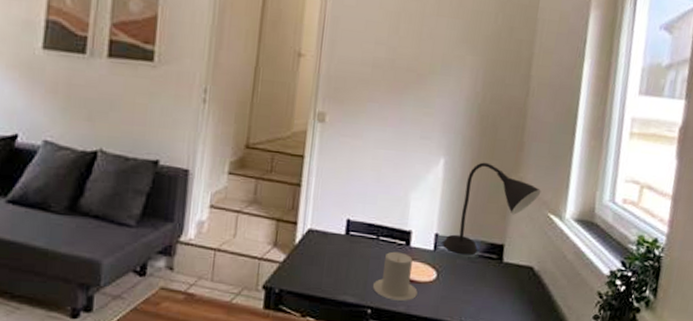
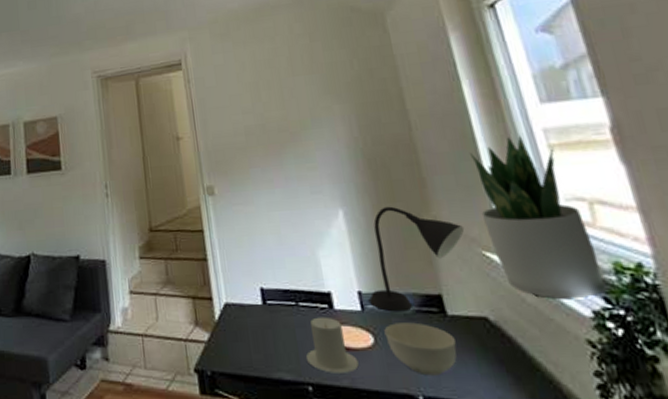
bowl: none [447,264,502,309] -> present [384,322,457,376]
planter: none [557,119,634,261] -> present [469,136,605,300]

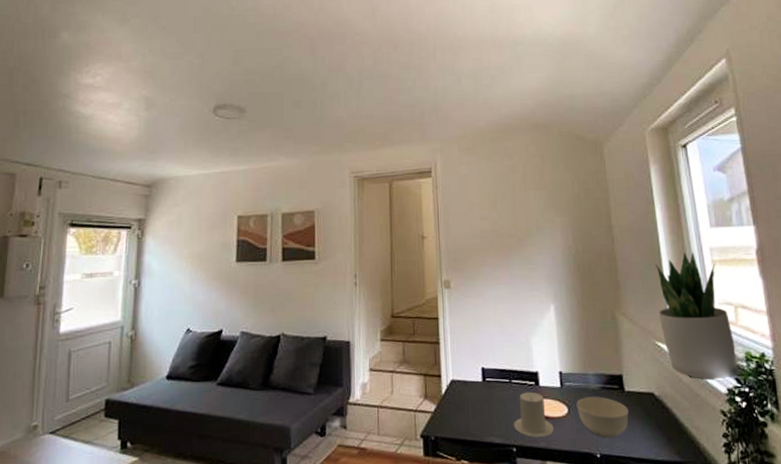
desk lamp: present [368,206,465,312] -> none [566,303,645,388]

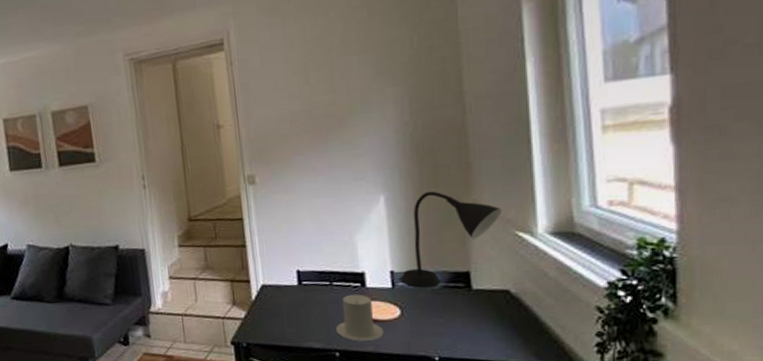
desk lamp: none [566,303,645,388] -> present [399,191,502,288]
bowl: present [576,396,629,438] -> none [411,296,476,341]
planter: present [655,252,738,380] -> none [520,117,625,273]

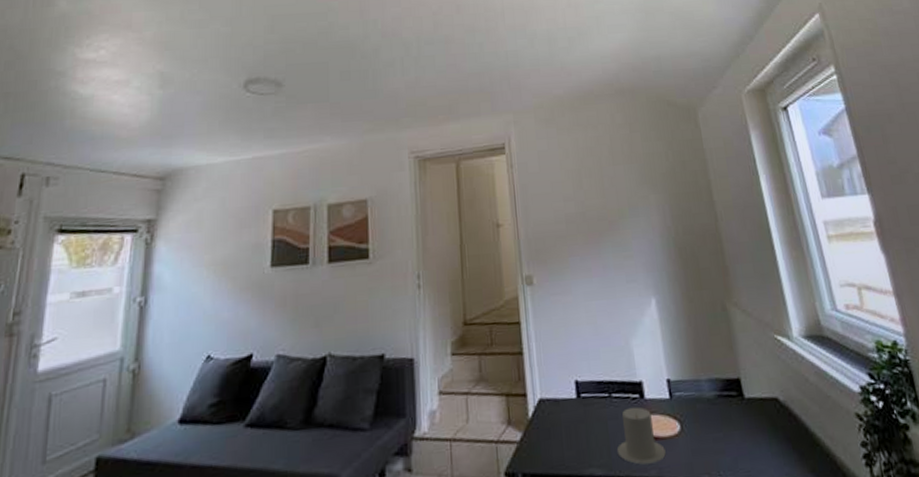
desk lamp: present [399,191,502,288] -> none [676,294,760,398]

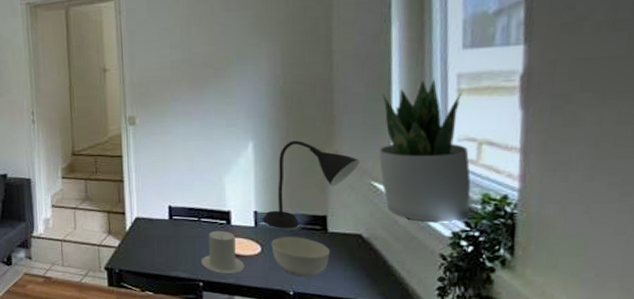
desk lamp: none [676,294,760,398] -> present [262,140,360,228]
bowl: none [689,407,752,459] -> present [271,237,330,277]
planter: none [765,228,870,377] -> present [378,80,471,223]

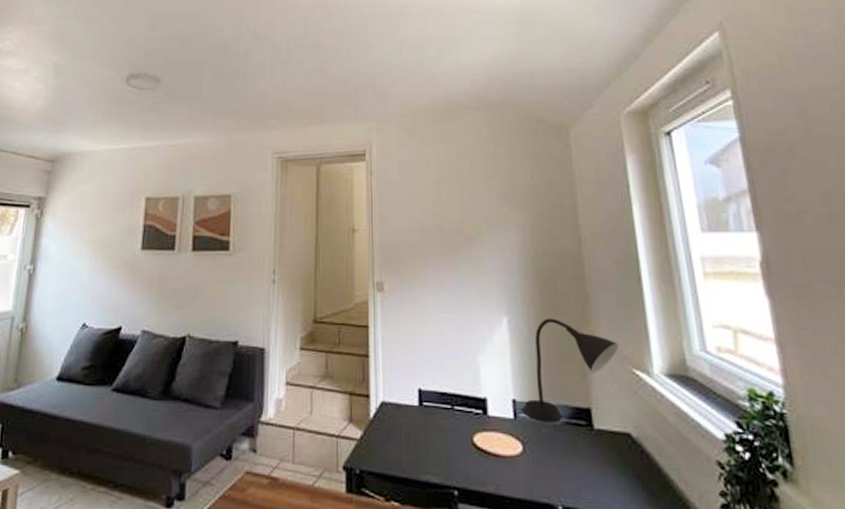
candle: present [200,230,244,274] -> none [455,422,505,480]
bowl: present [271,237,330,277] -> none [533,433,599,487]
planter: present [378,80,471,223] -> none [632,261,738,422]

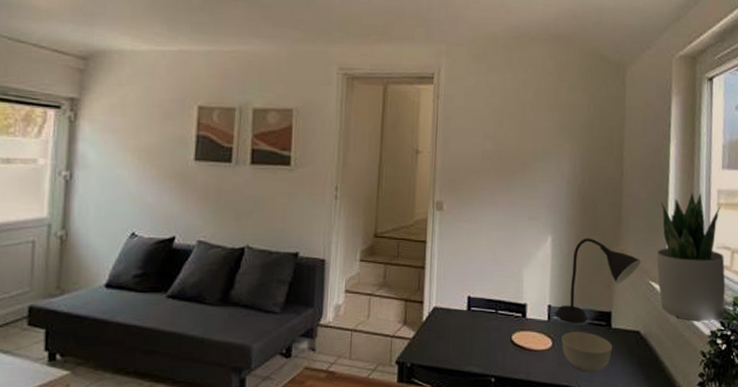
bowl: none [533,433,599,487] -> present [561,332,612,373]
planter: none [632,261,738,422] -> present [656,193,726,322]

